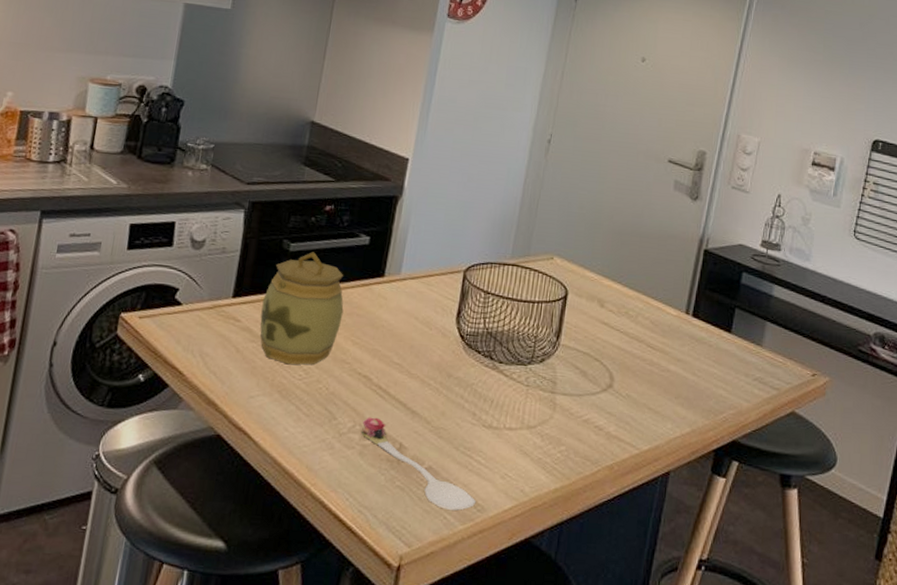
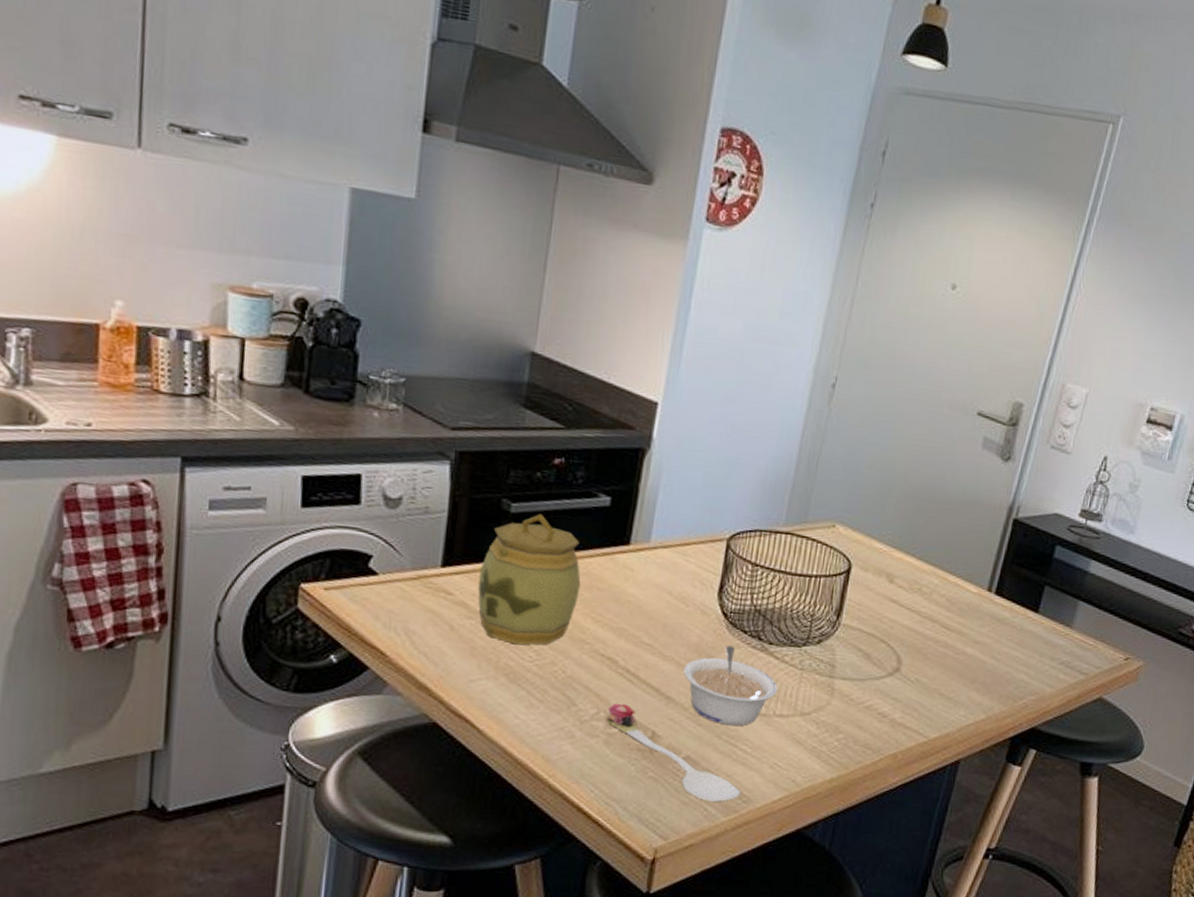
legume: none [427,364,508,439] -> present [683,645,778,726]

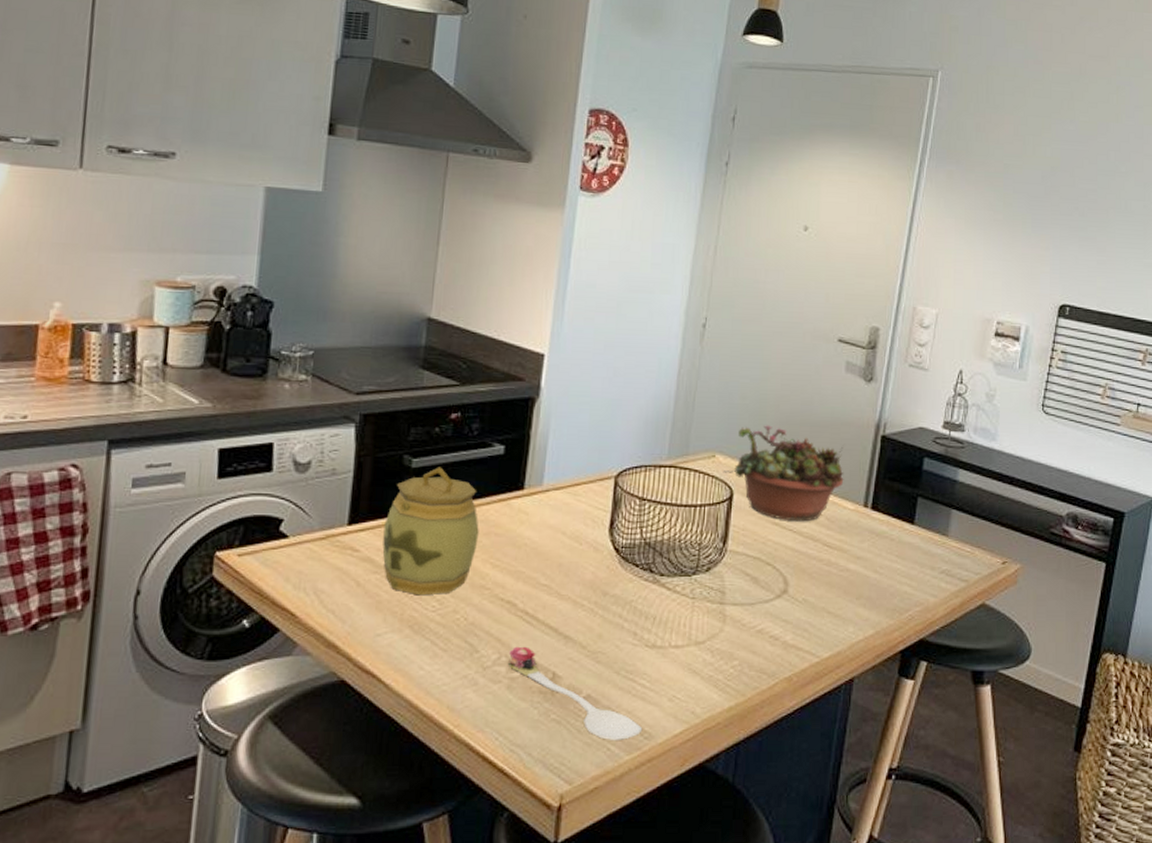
legume: present [683,645,778,726] -> none [580,580,672,661]
succulent planter: none [842,498,974,602] -> present [723,425,845,522]

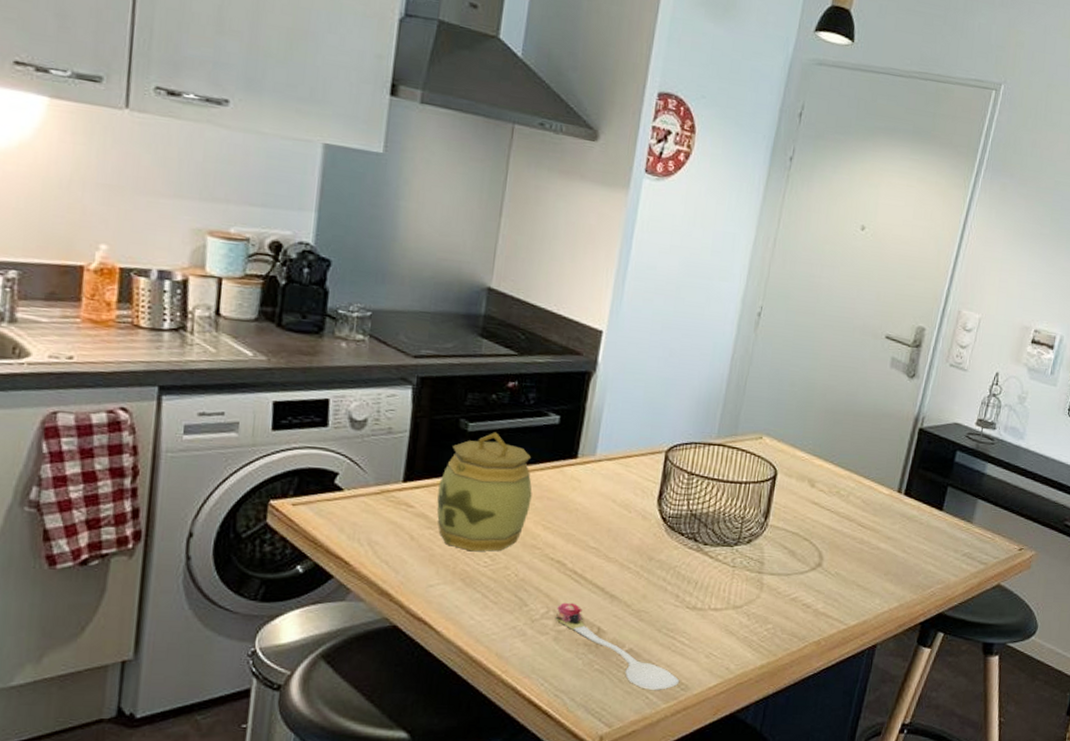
succulent planter: present [723,425,845,522] -> none [768,412,885,503]

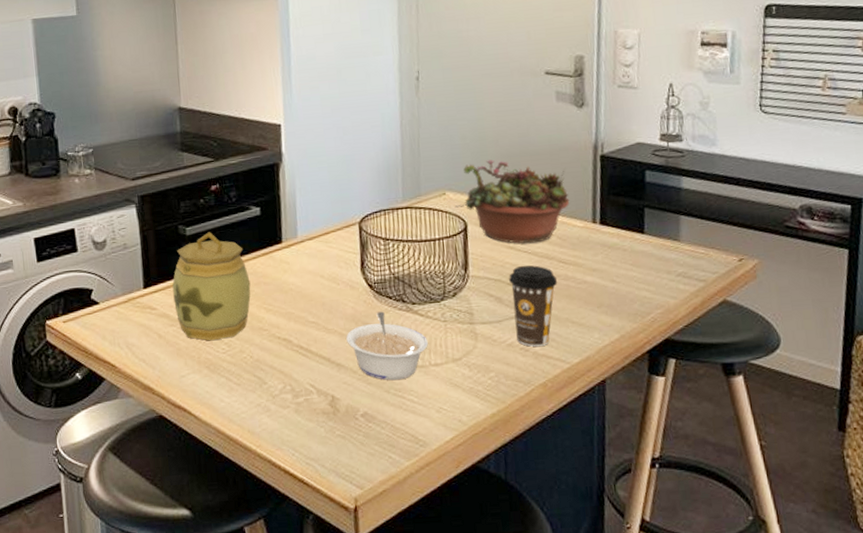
spoon: present [555,602,680,690] -> none [292,375,417,449]
legume: none [626,547,713,620] -> present [346,311,429,381]
succulent planter: none [768,412,885,503] -> present [454,160,570,244]
coffee cup: none [801,522,853,604] -> present [508,265,558,347]

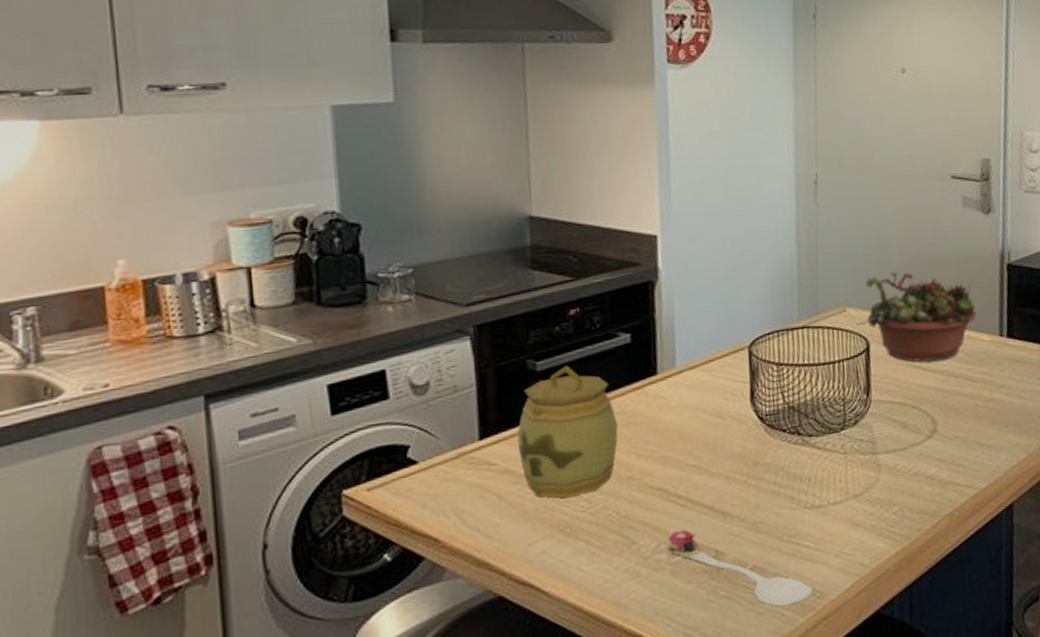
spoon: none [292,375,417,449] -> present [667,529,814,606]
legume: present [346,311,429,381] -> none [733,447,827,526]
coffee cup: present [508,265,558,347] -> none [913,385,965,474]

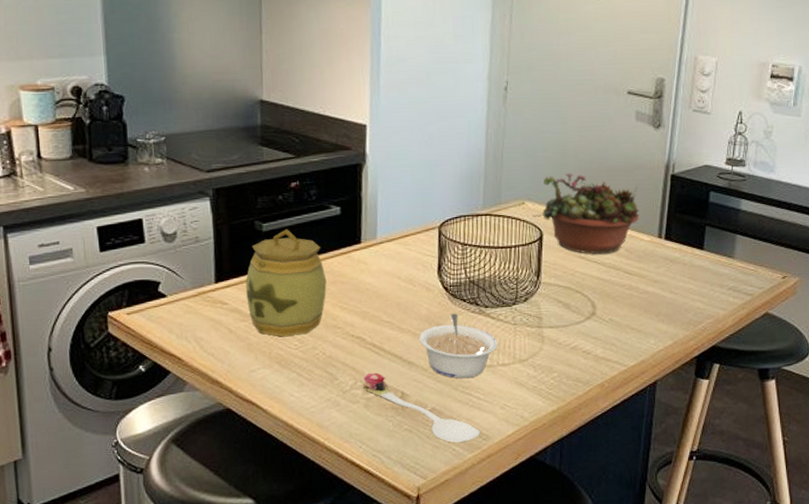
legume: none [733,447,827,526] -> present [419,313,498,379]

